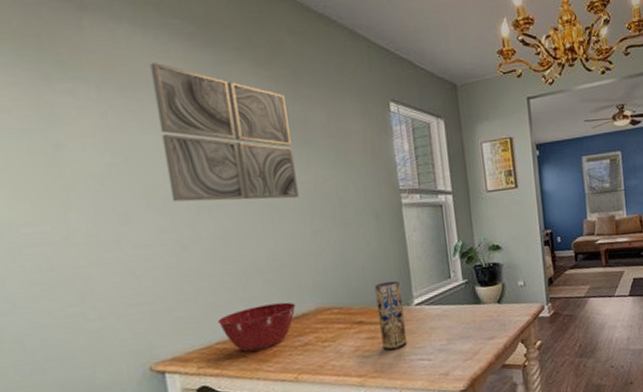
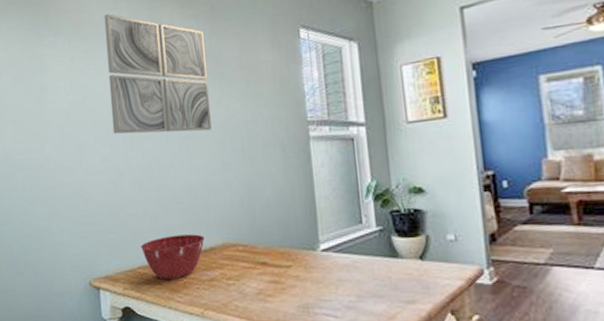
vase: present [375,281,407,351] -> none [279,221,312,299]

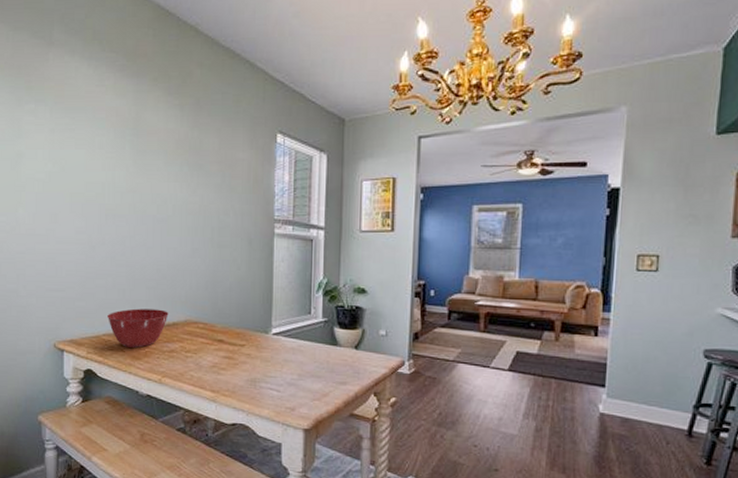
wall art: present [104,14,212,134] -> none [89,90,186,217]

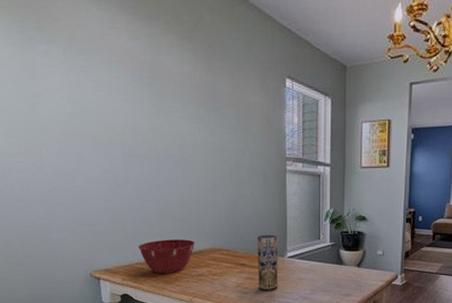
vase: none [237,306,261,374] -> present [257,234,278,291]

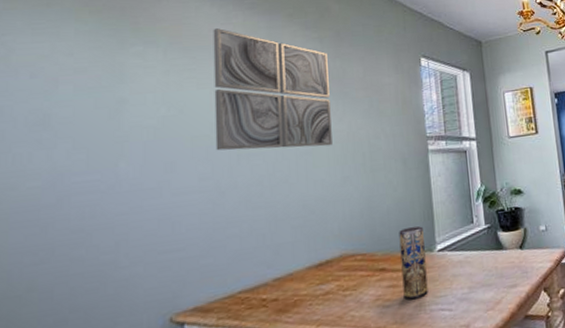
wall art: none [102,32,205,156] -> present [213,28,333,151]
mixing bowl: present [138,239,195,273] -> none [244,248,320,301]

